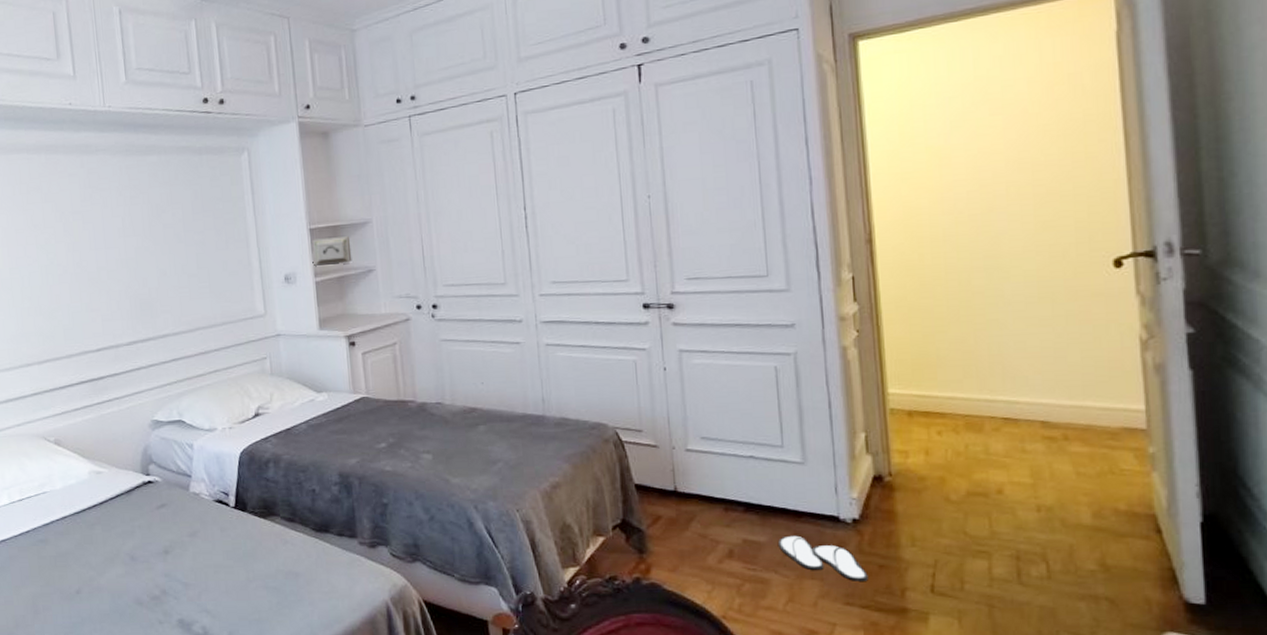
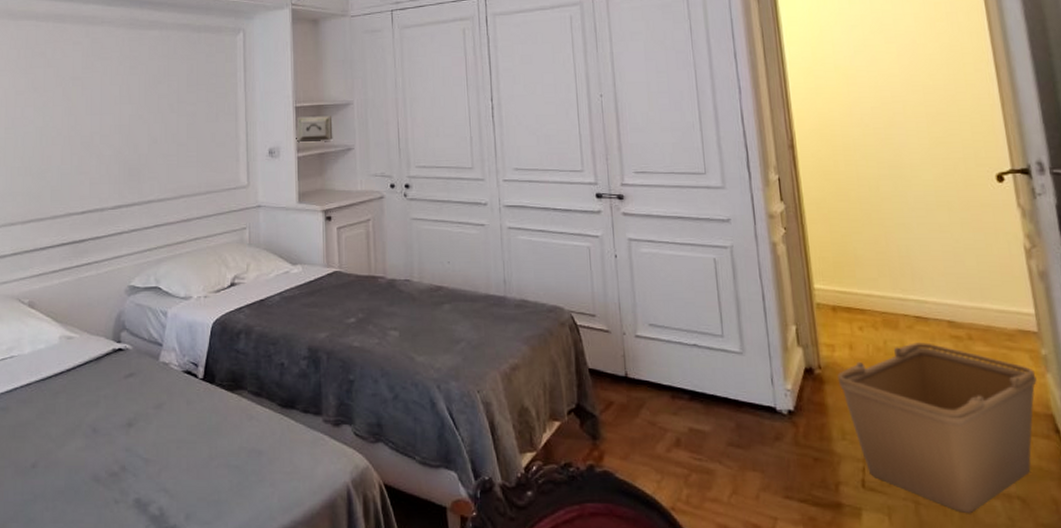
slippers: present [779,535,868,581] -> none [722,425,805,474]
bicycle basket: none [910,445,1140,616] -> present [837,343,1037,514]

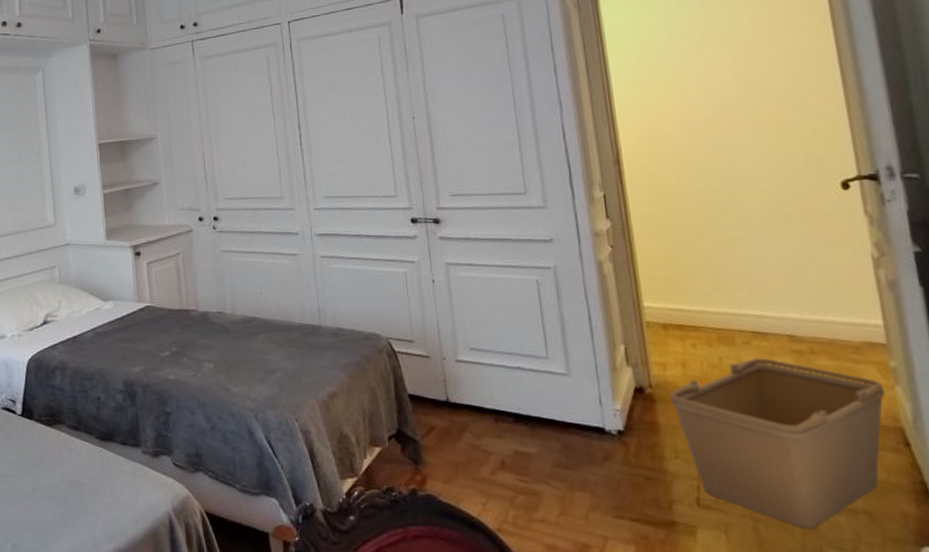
decorative box: present [297,116,333,142] -> none [101,151,138,179]

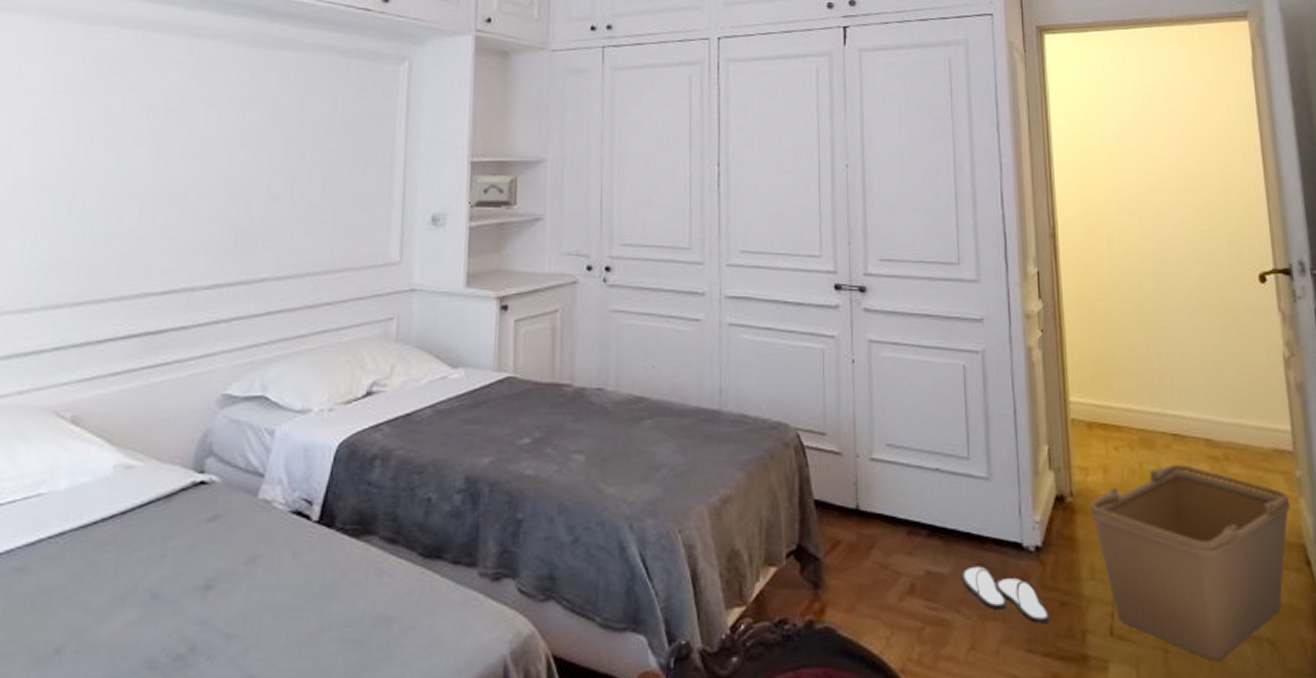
decorative box: none [101,151,138,179] -> present [470,175,518,208]
slippers: none [548,447,636,494] -> present [962,566,1050,623]

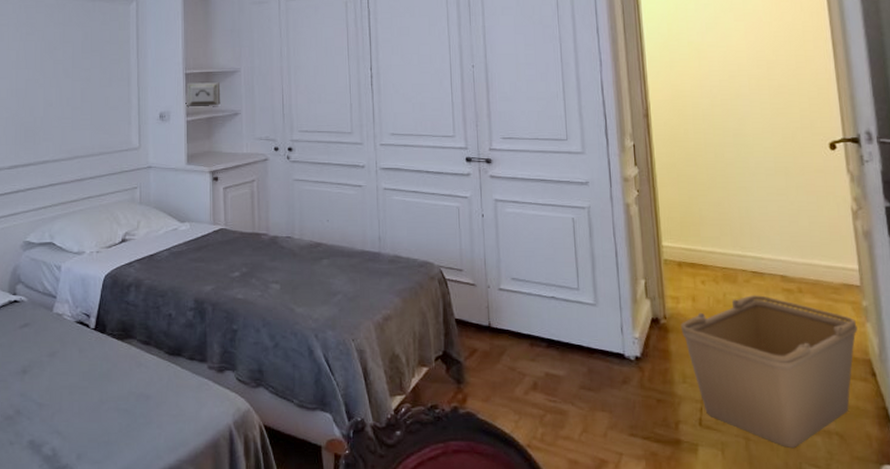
slippers: present [962,566,1050,623] -> none [575,370,648,414]

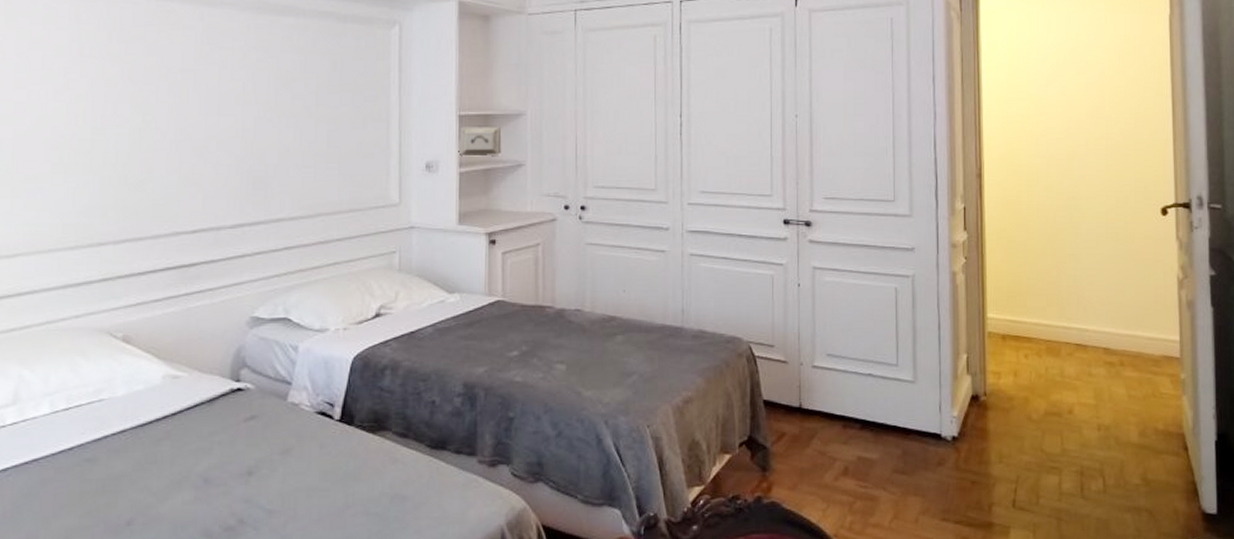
bicycle basket: present [680,295,858,449] -> none [1000,369,1174,527]

